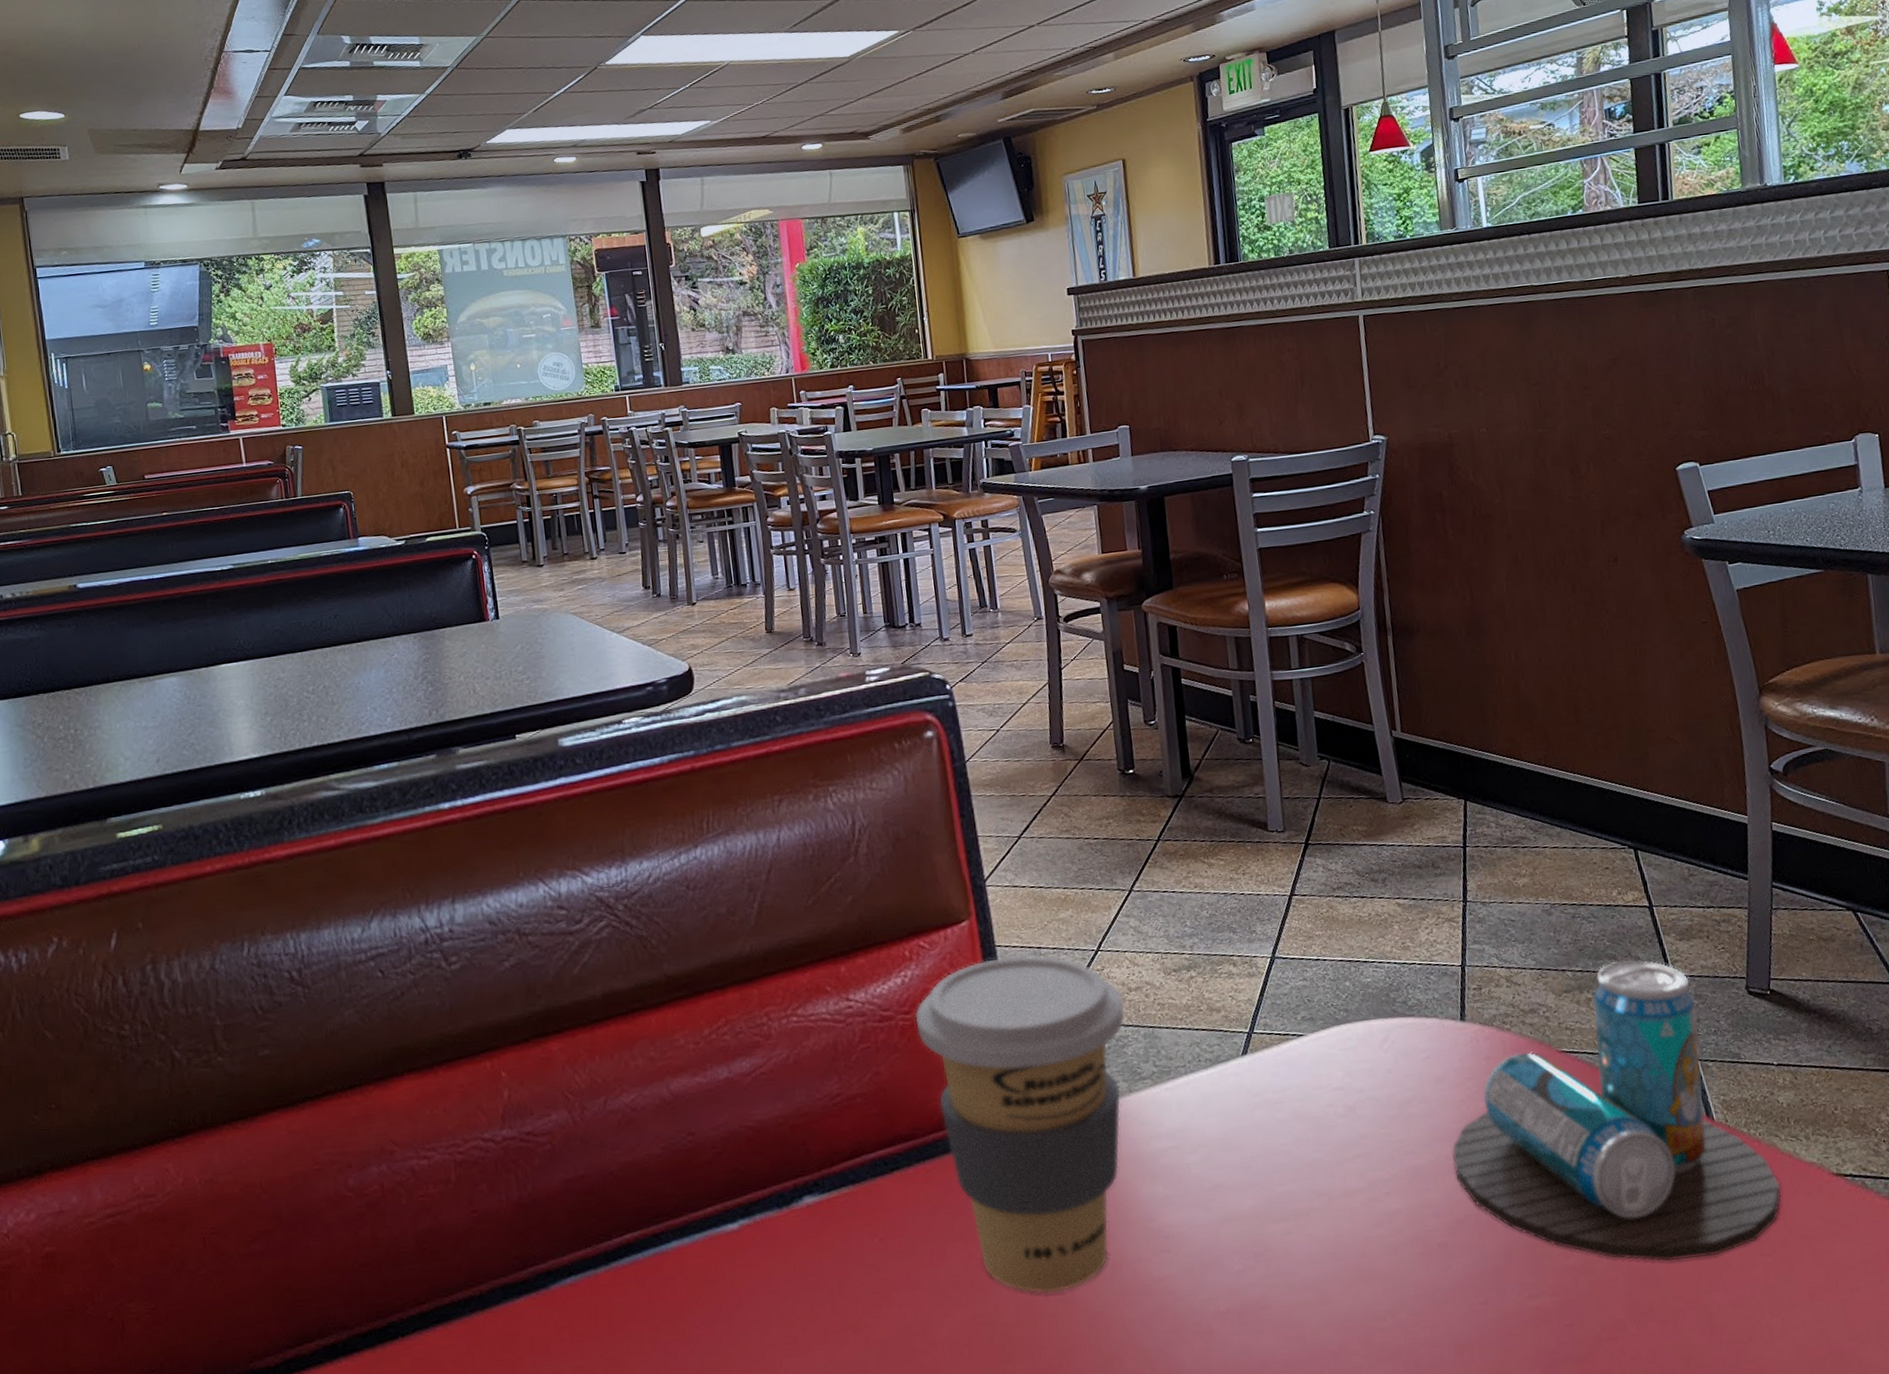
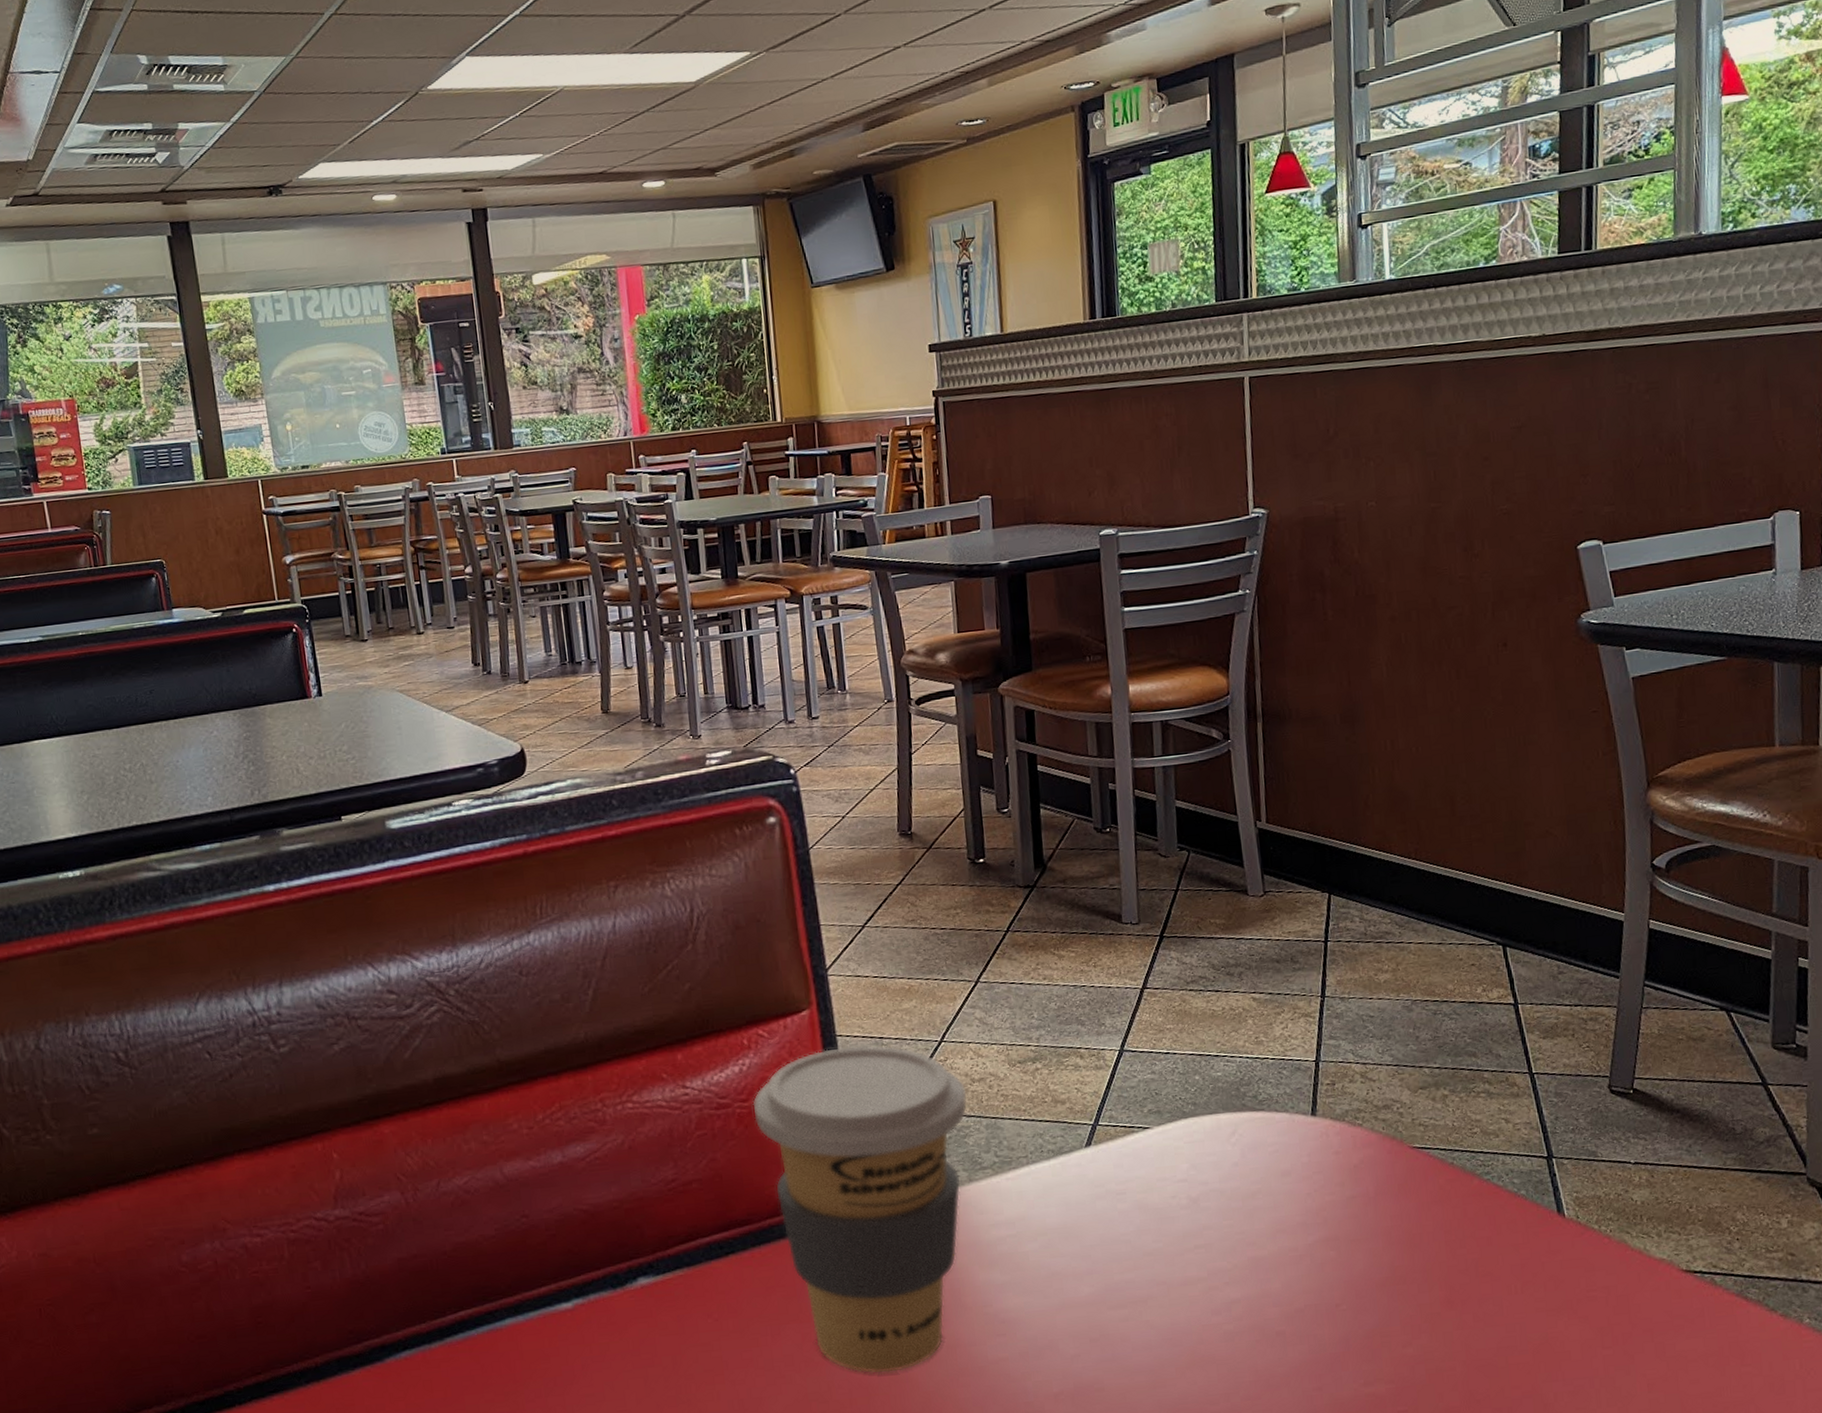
beverage can: present [1452,960,1782,1262] -> none [1295,1057,1629,1353]

